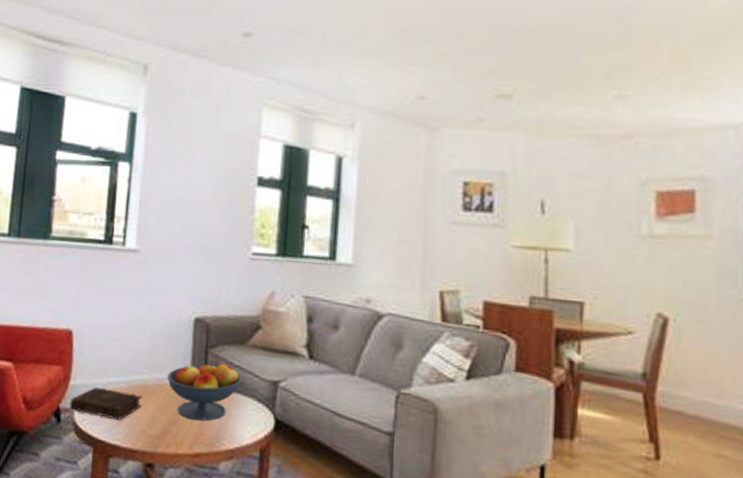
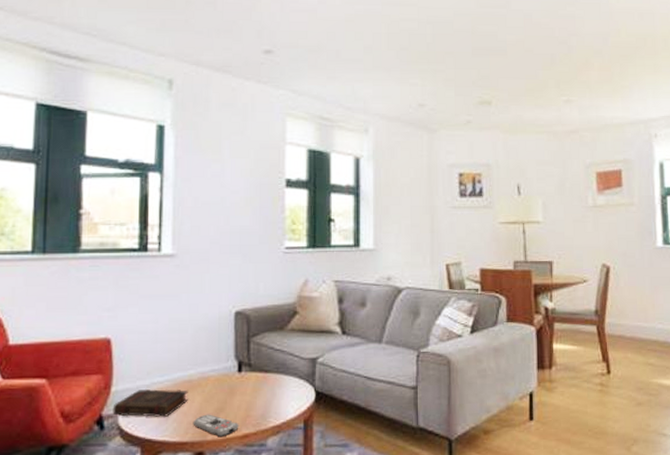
remote control: none [144,424,191,452] -> present [193,414,239,438]
fruit bowl: present [167,362,242,421] -> none [211,348,283,404]

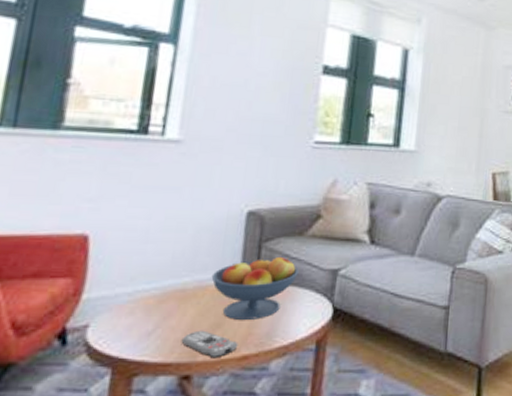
book: present [112,388,188,417] -> none [80,297,180,332]
fruit bowl: none [211,348,283,404] -> present [211,256,299,320]

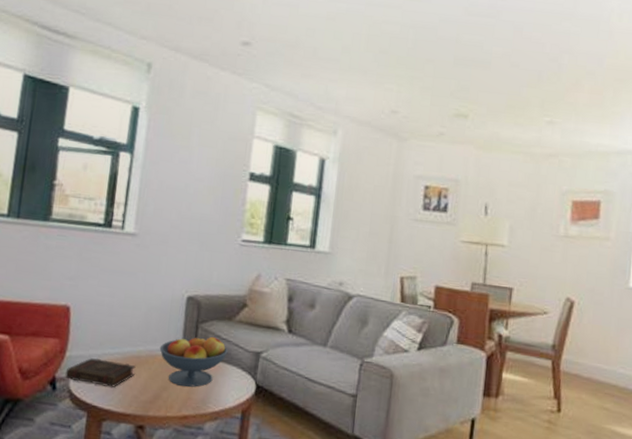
book: none [80,297,180,332] -> present [65,358,136,388]
remote control: present [181,330,238,359] -> none [137,390,180,415]

